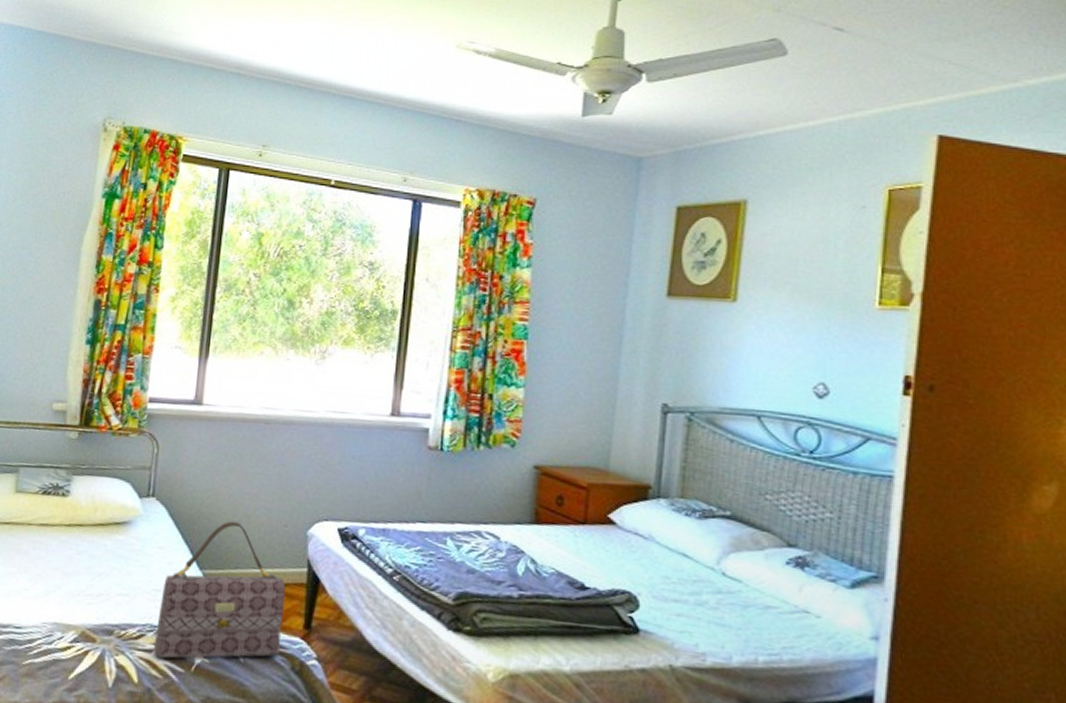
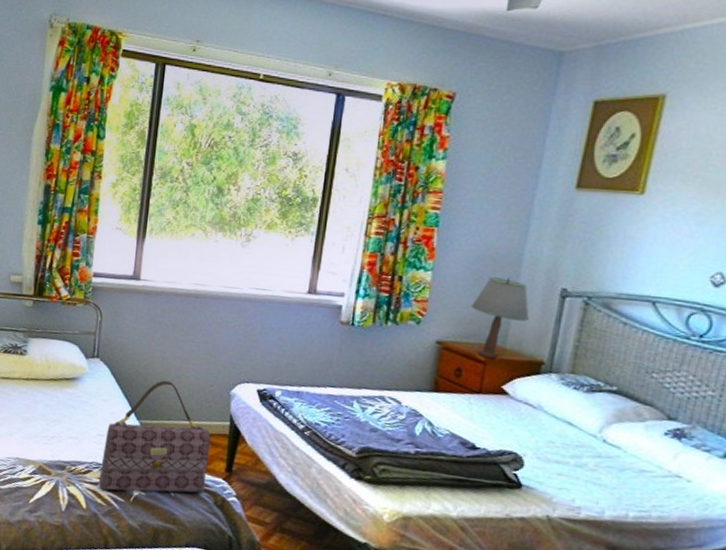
table lamp: none [569,393,631,486] -> present [471,277,529,361]

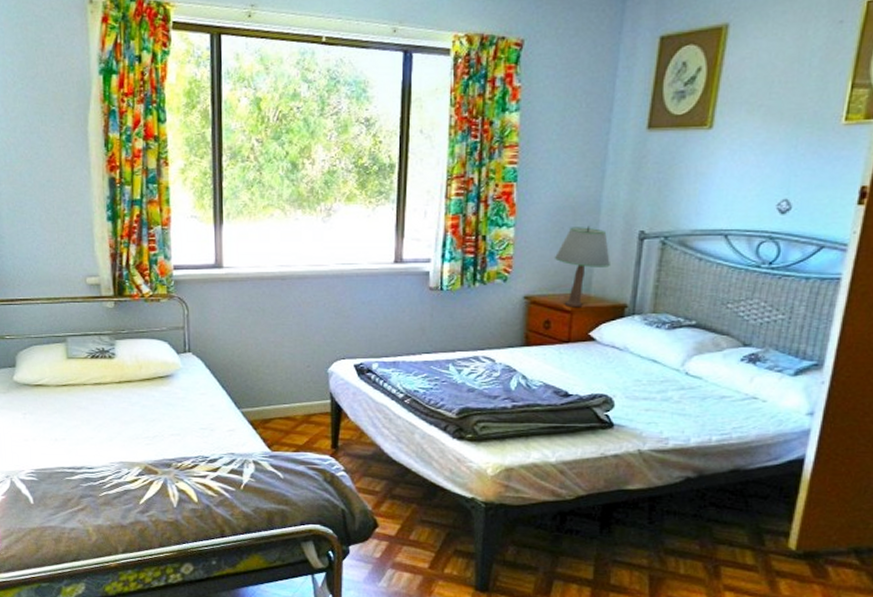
handbag: present [98,380,211,493] -> none [206,366,314,481]

